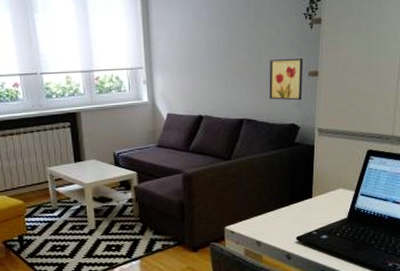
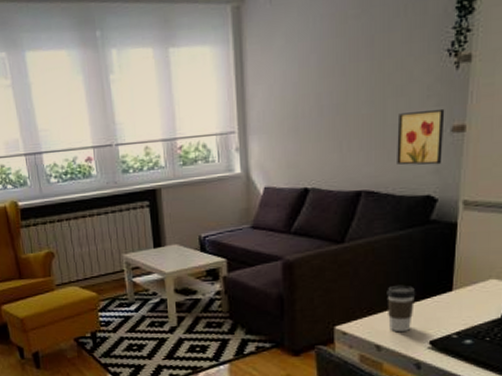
coffee cup: none [264,193,286,231] -> present [387,284,416,333]

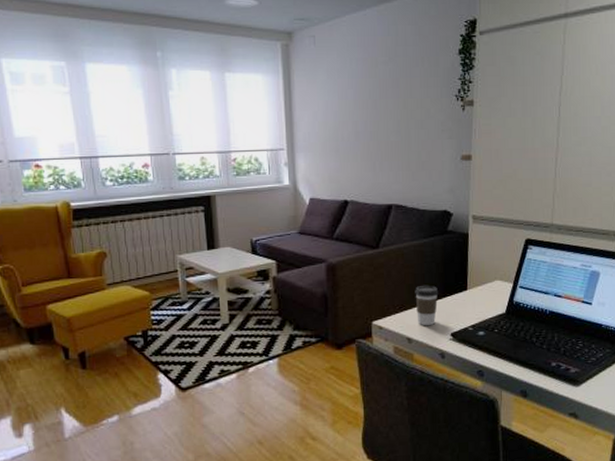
wall art: present [397,108,445,166] -> none [419,141,456,186]

